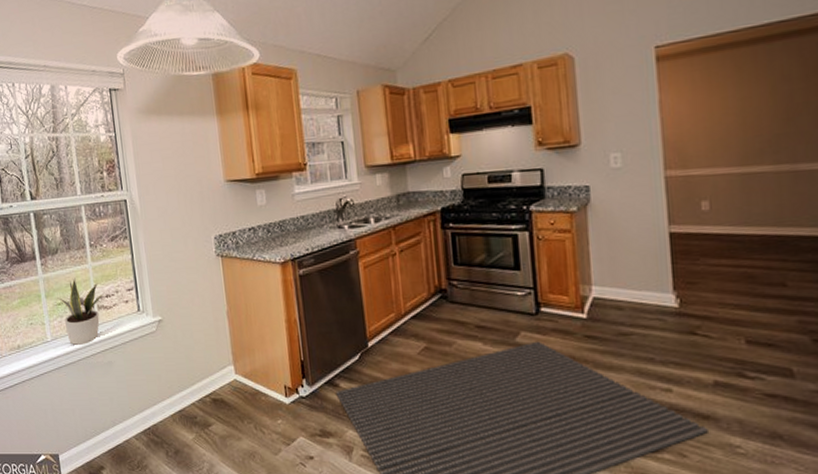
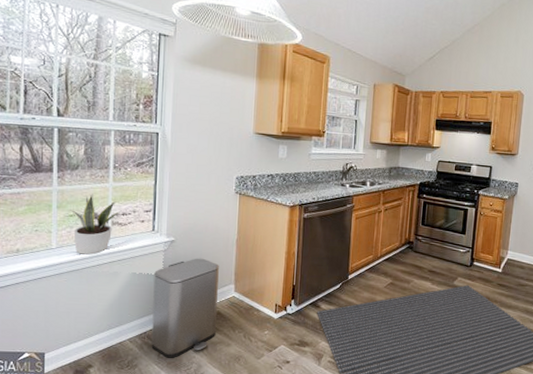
pedal bin: none [147,337,223,457] -> present [151,258,219,358]

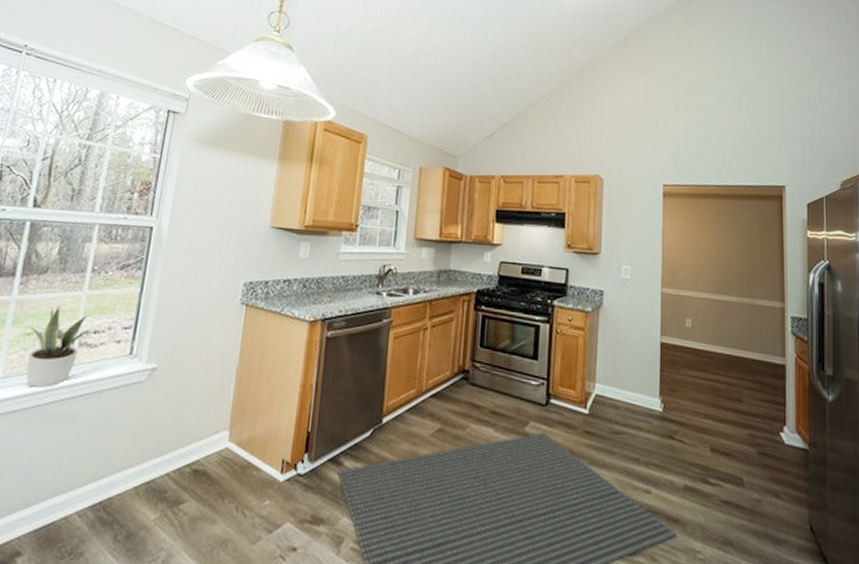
pedal bin: present [151,258,219,358] -> none [107,392,211,542]

